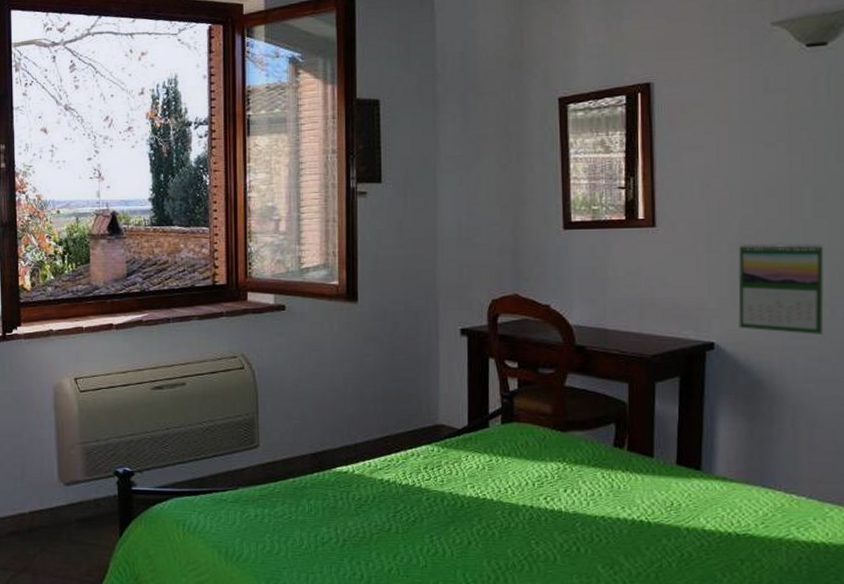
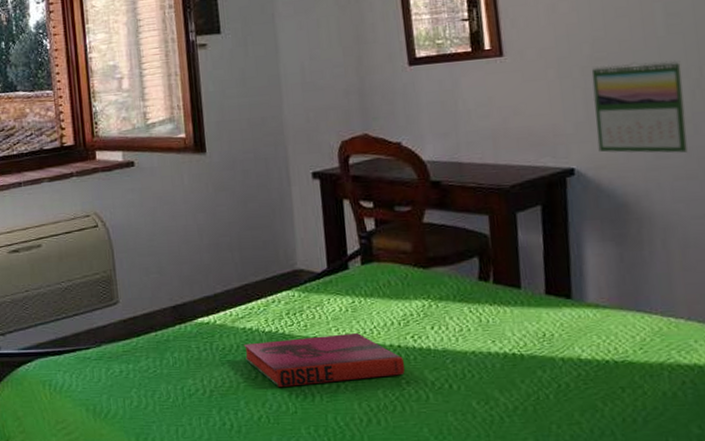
hardback book: none [379,491,535,541] -> present [243,333,405,388]

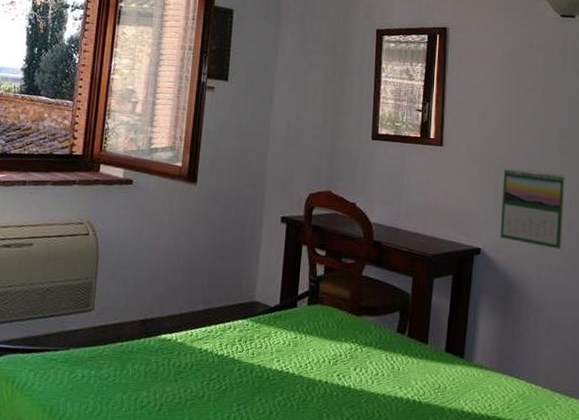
hardback book: present [243,333,405,388] -> none [196,364,328,409]

